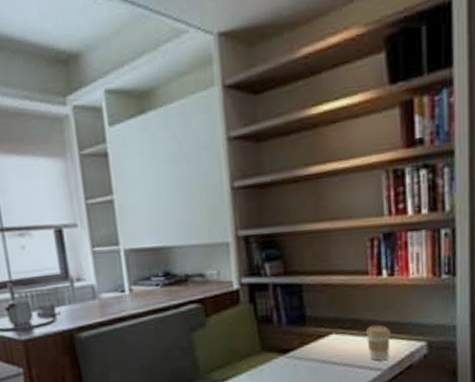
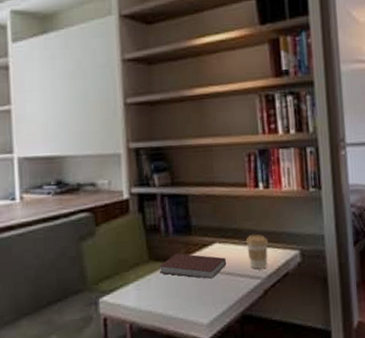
notebook: none [272,344,343,370] -> present [160,253,226,279]

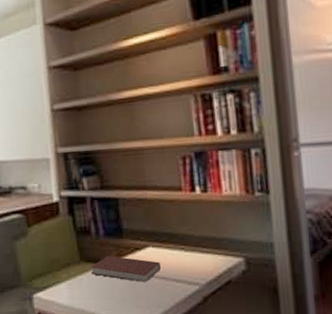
coffee cup: present [245,234,269,269] -> none [181,239,208,275]

